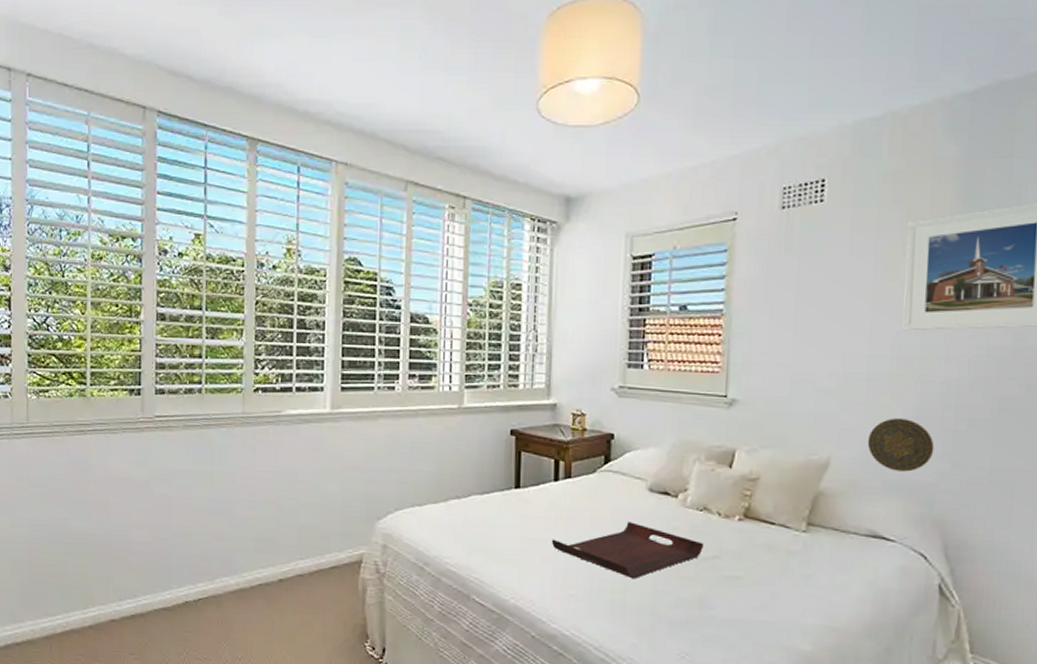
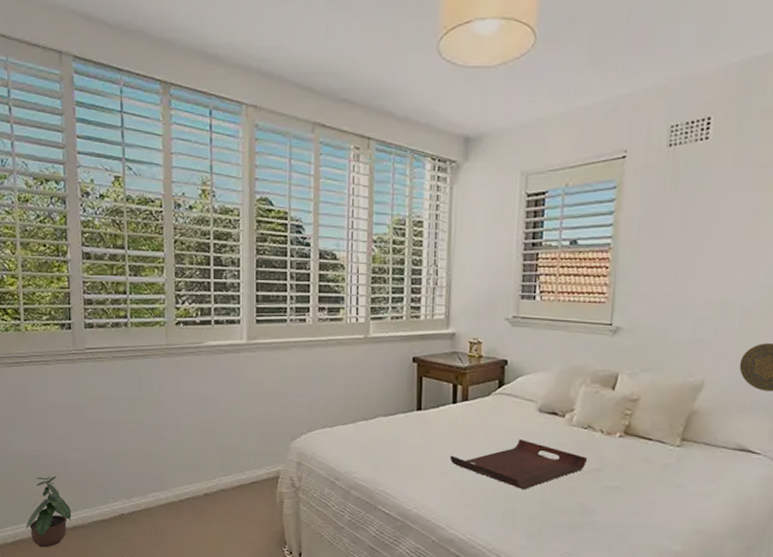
potted plant: none [79,556,130,639] -> present [26,475,72,548]

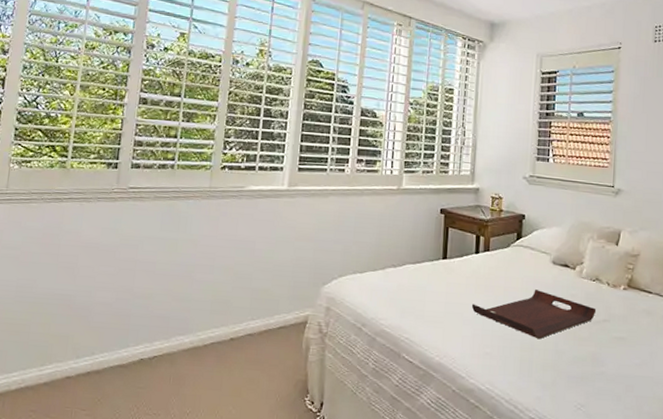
potted plant: present [26,475,72,548] -> none [35,316,88,396]

